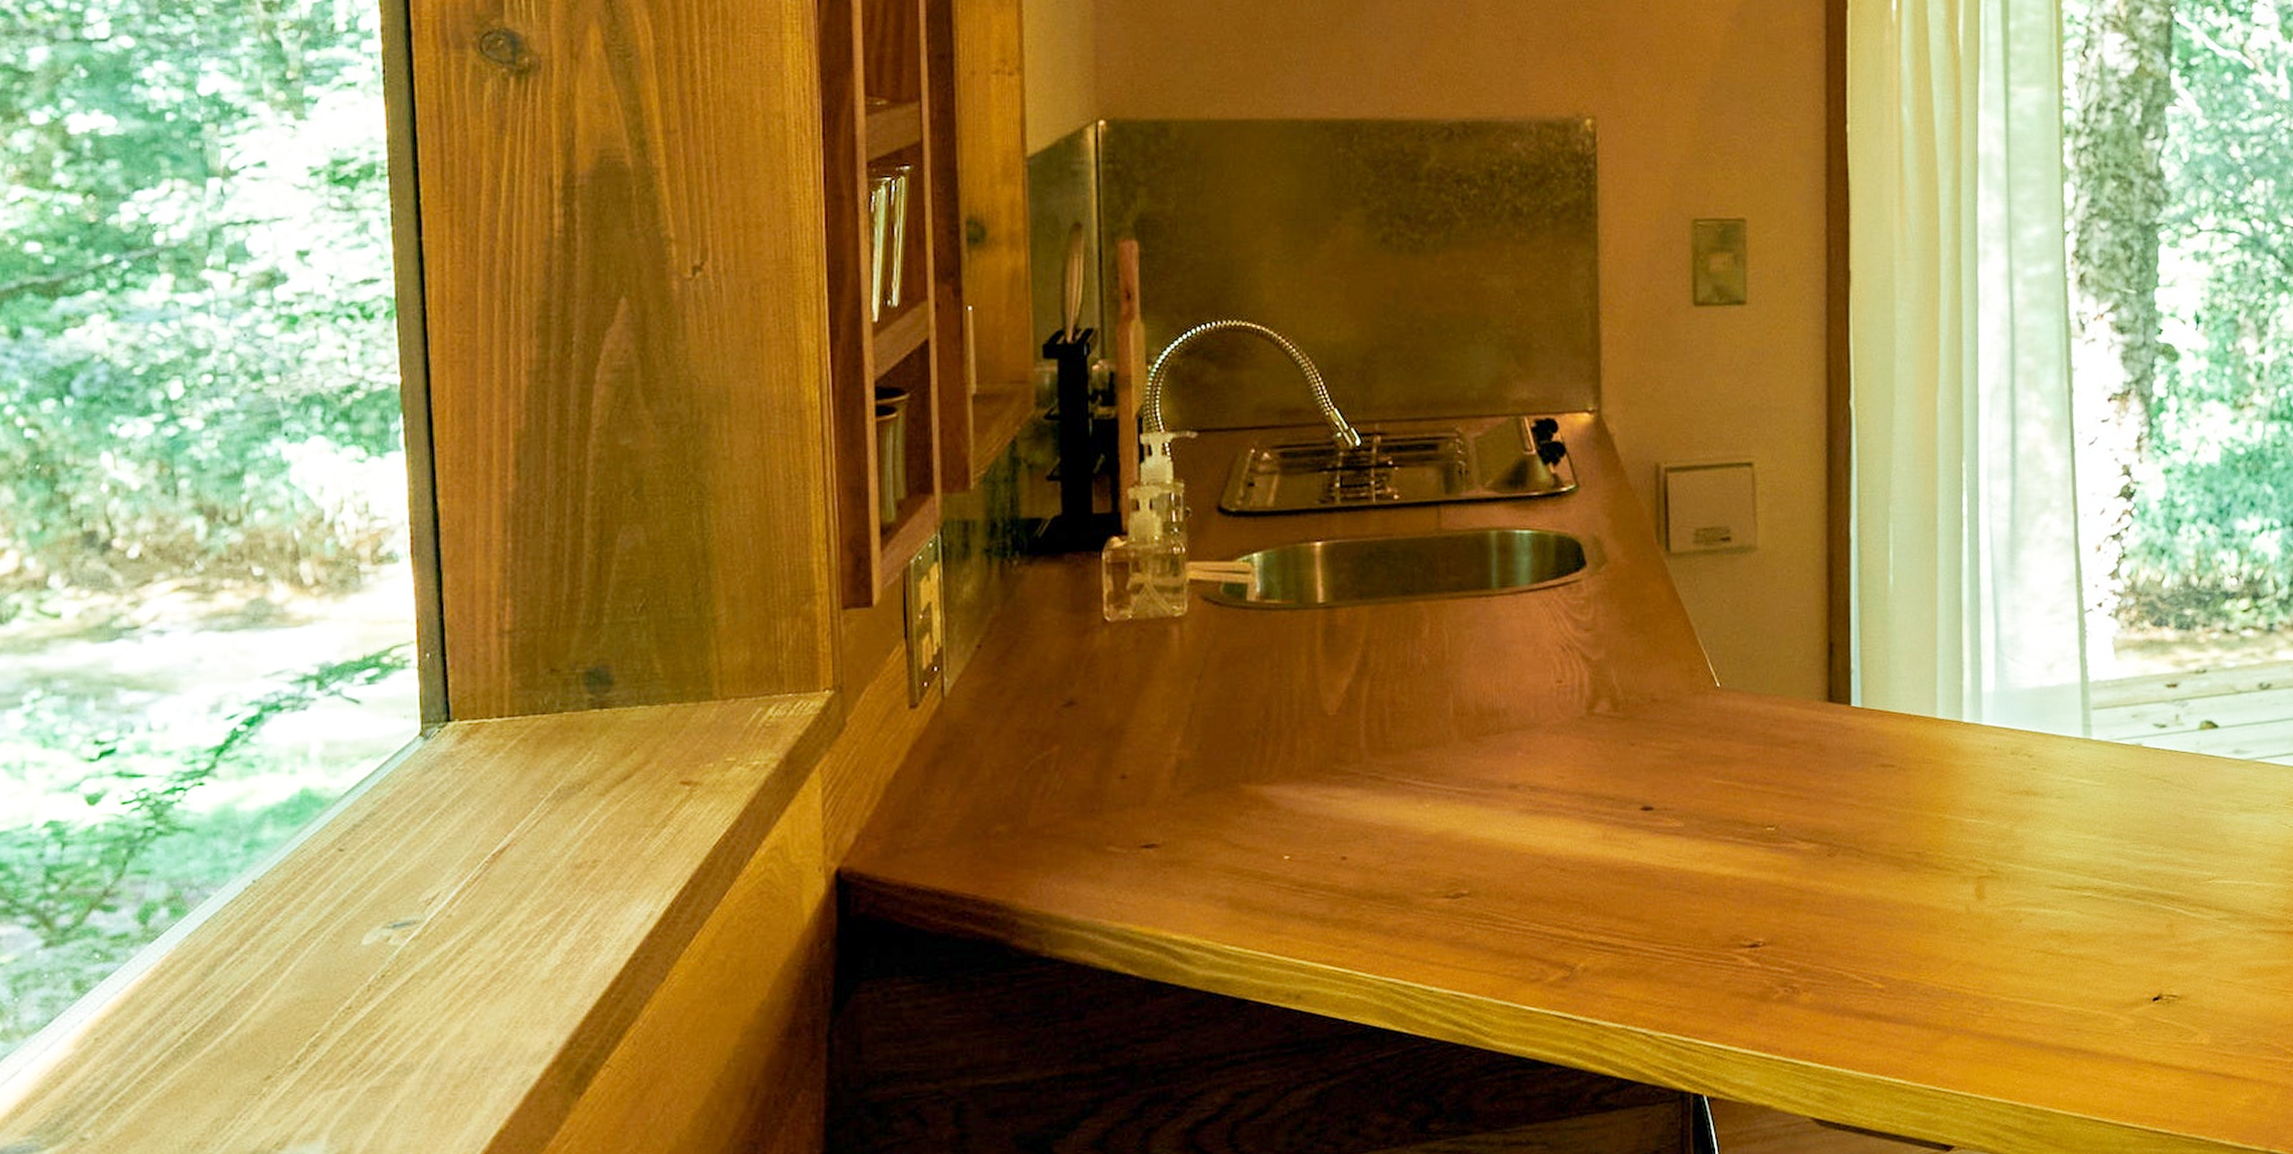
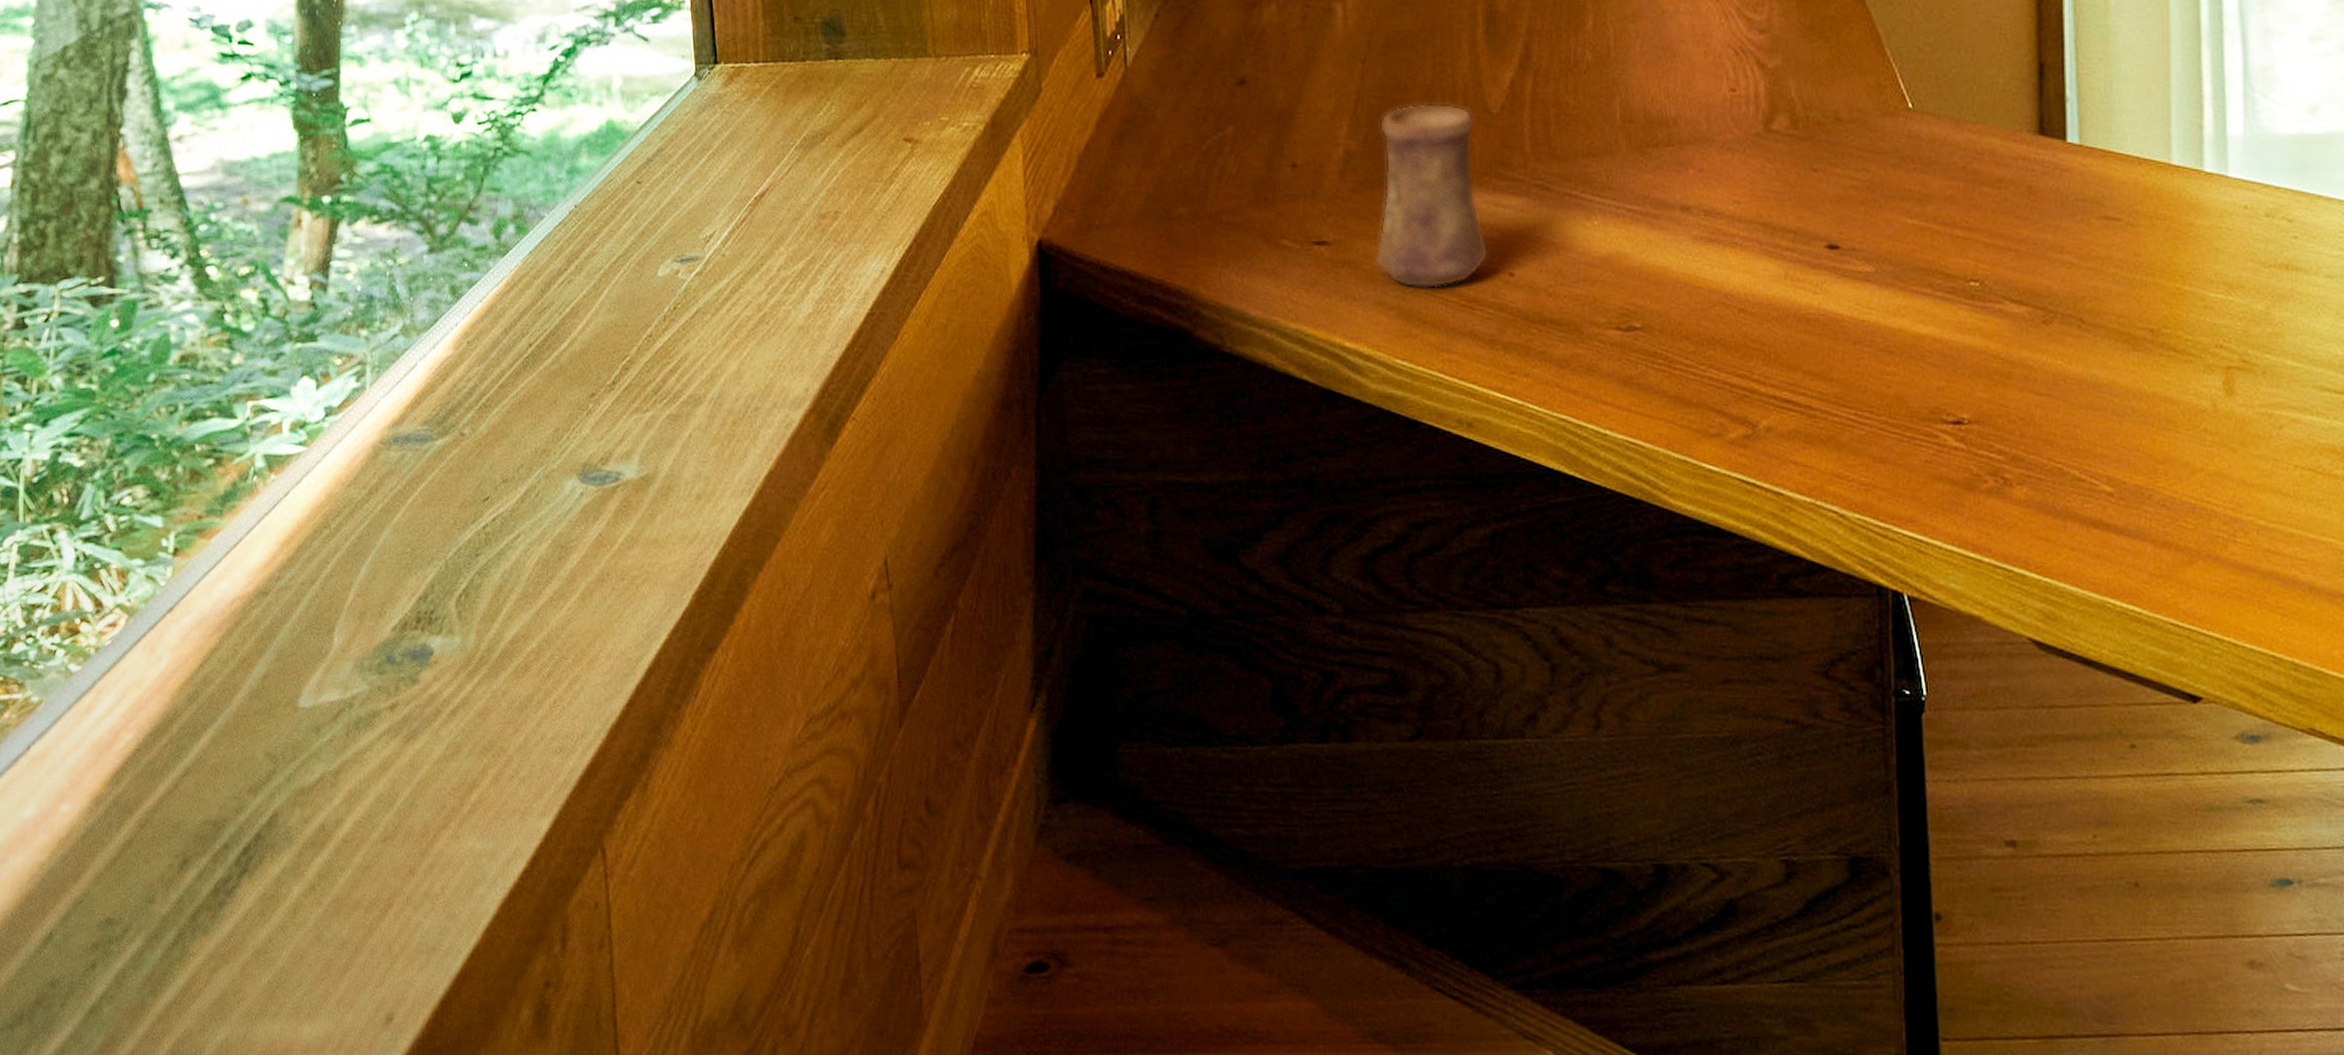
cup: none [1206,710,1322,879] -> present [1375,102,1489,289]

